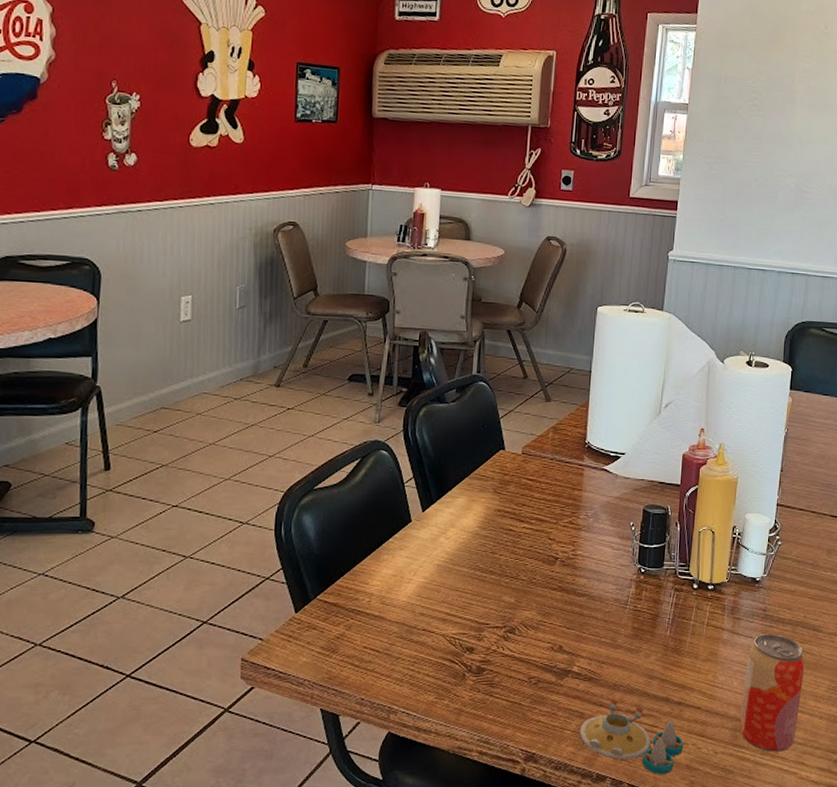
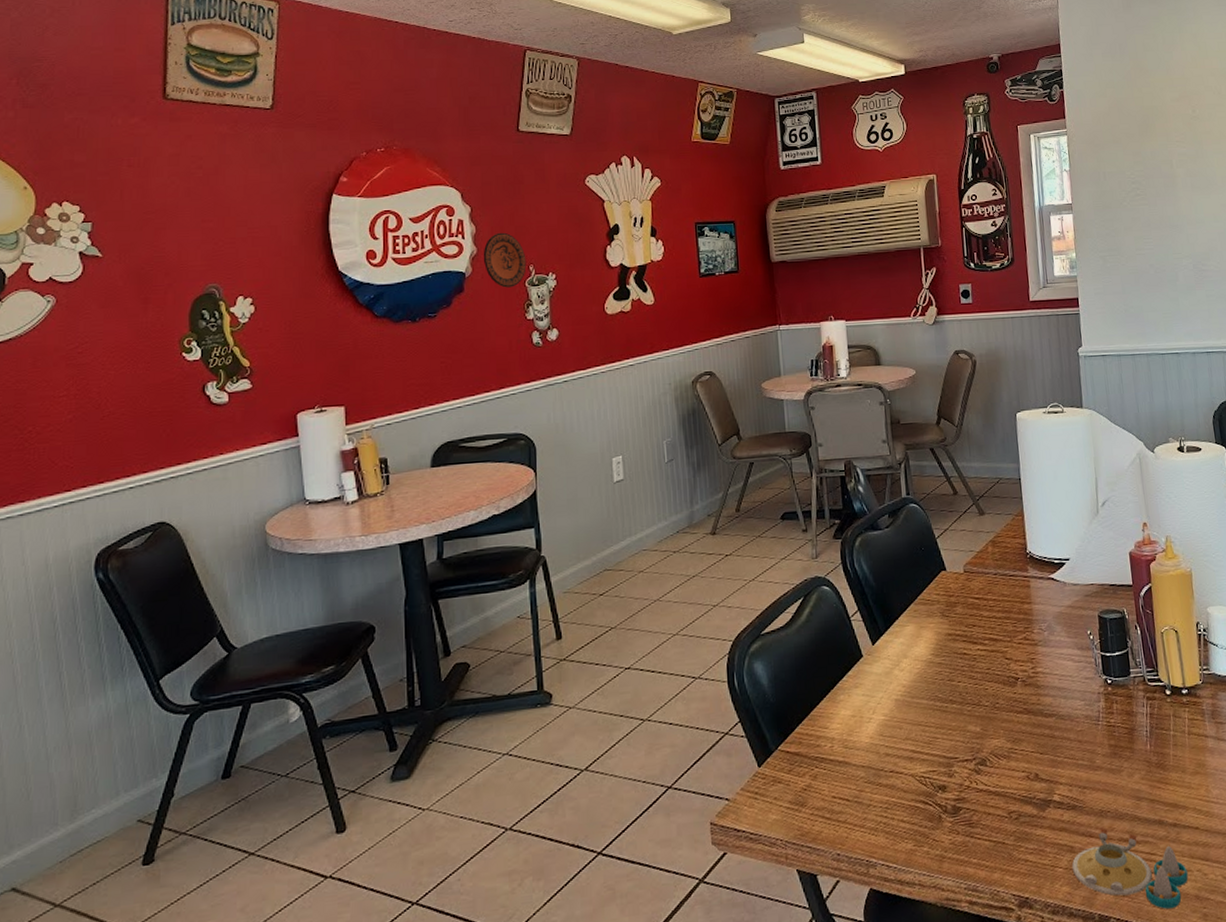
decorative plate: none [61,40,109,102] -> present [483,232,527,288]

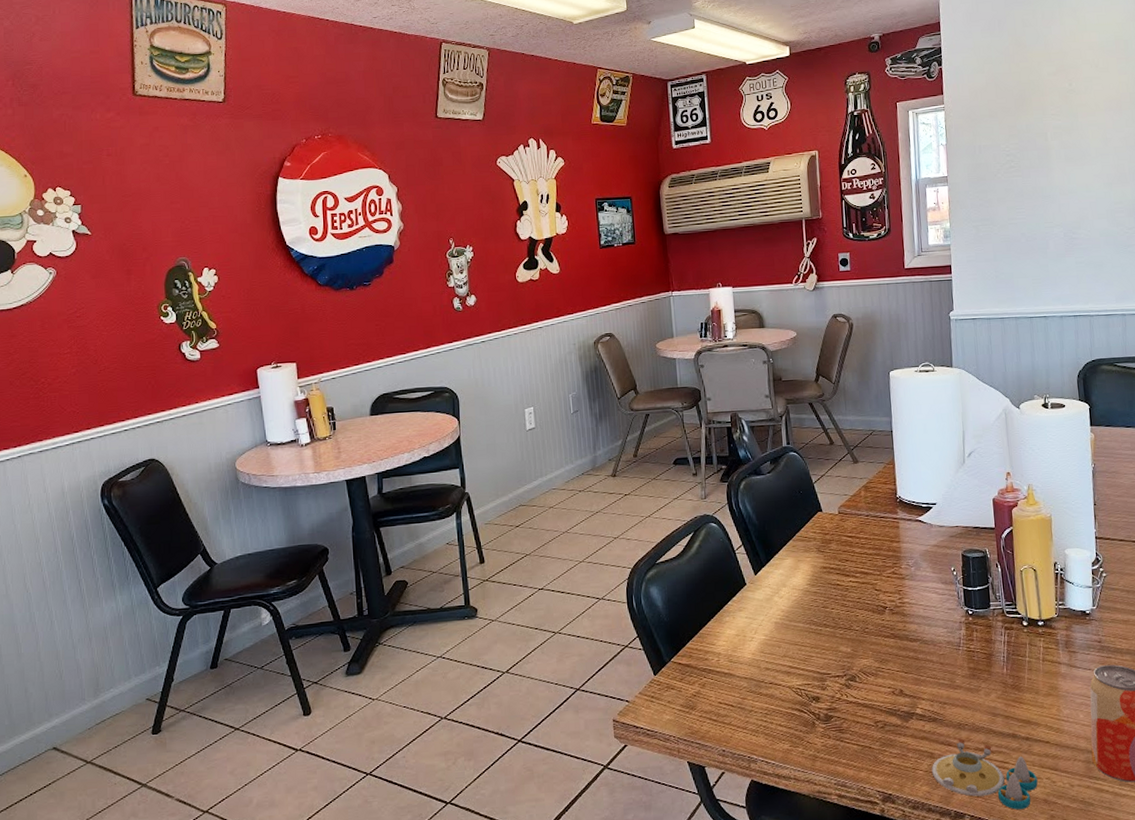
decorative plate: present [483,232,527,288] -> none [409,209,447,259]

